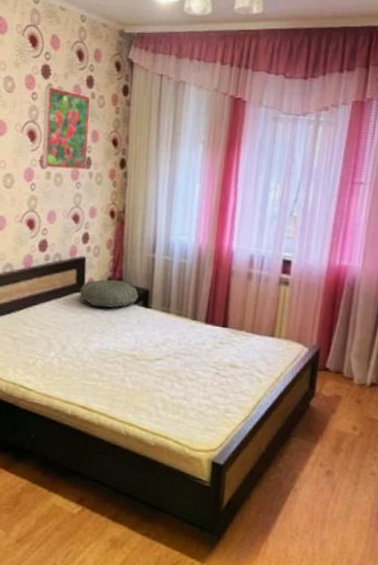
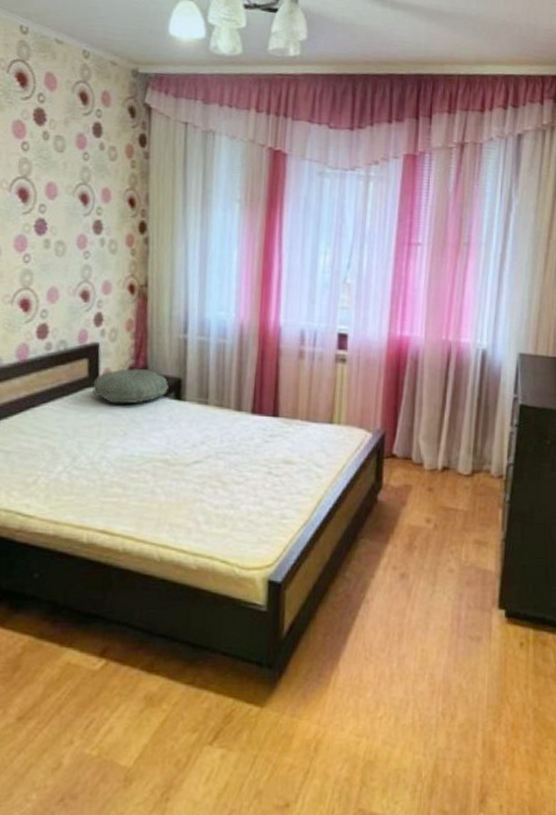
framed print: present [41,85,91,171] -> none [37,133,100,237]

